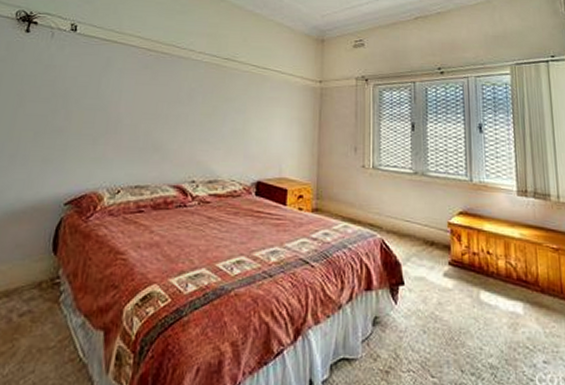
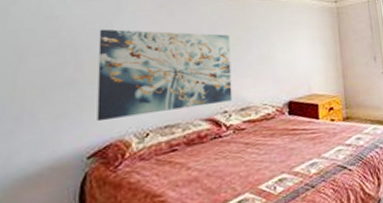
wall art: none [76,83,207,172] -> present [97,29,233,122]

